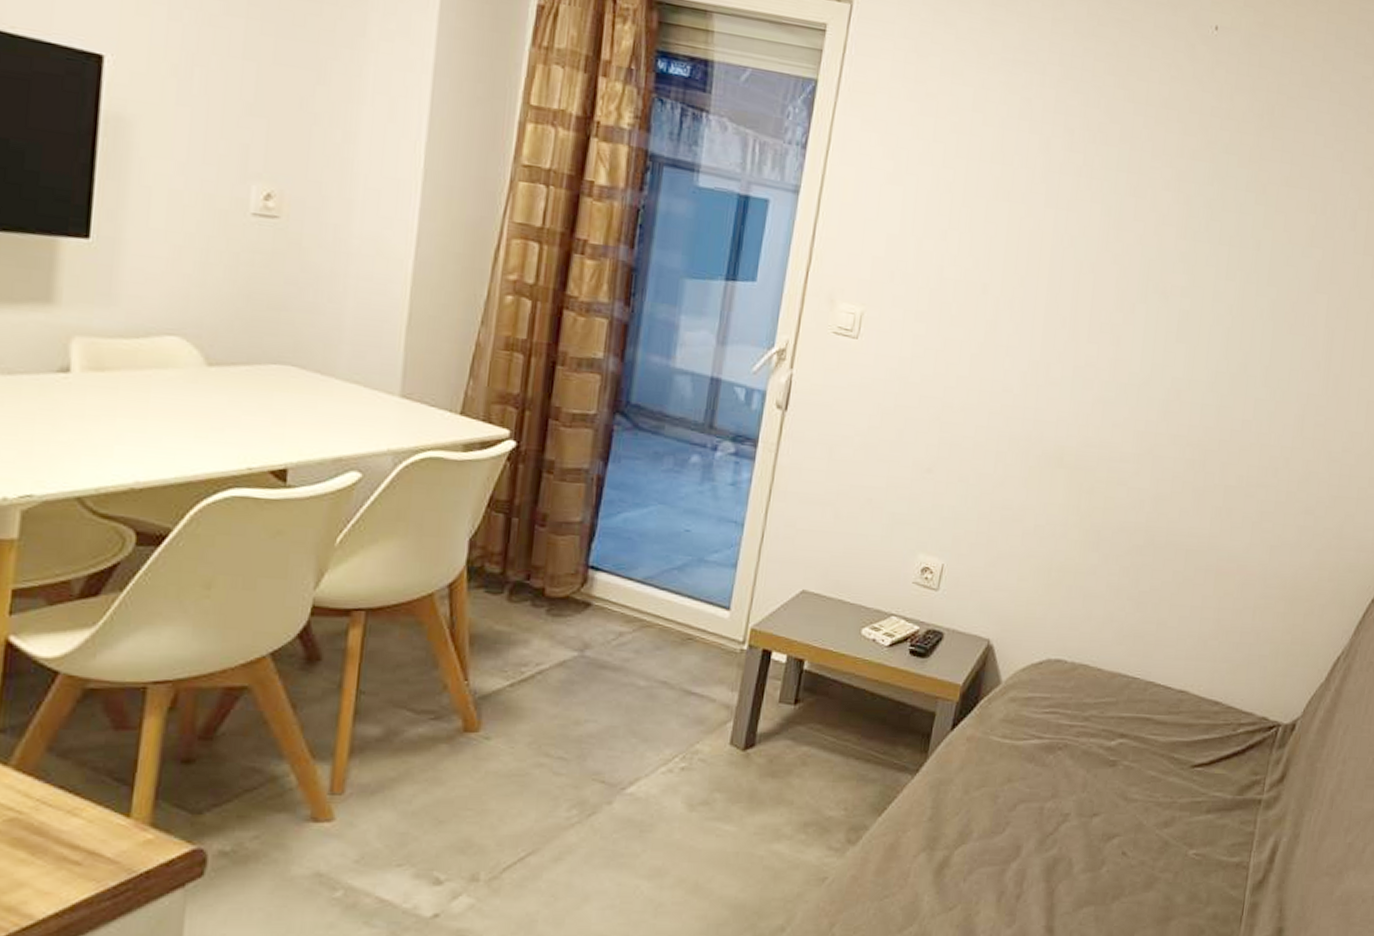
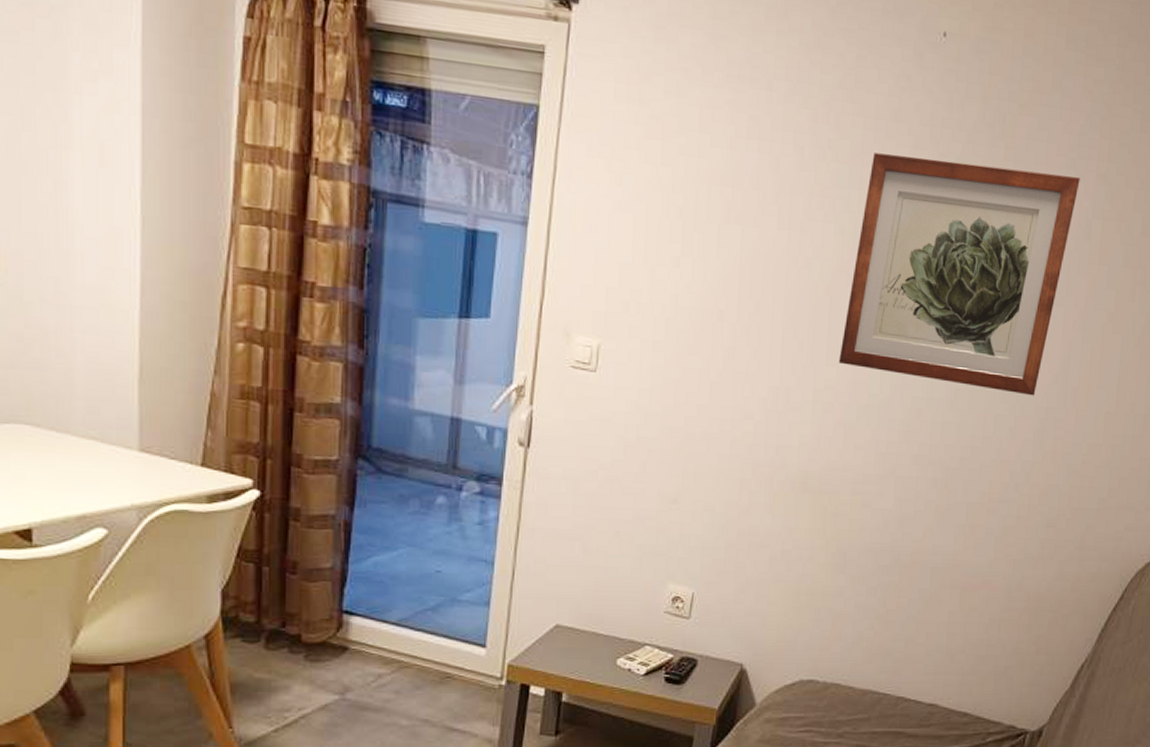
wall art: none [1100,138,1347,382] -> present [838,153,1080,396]

